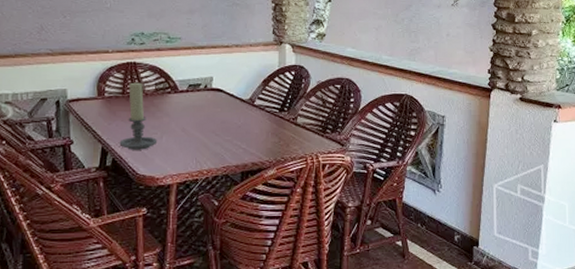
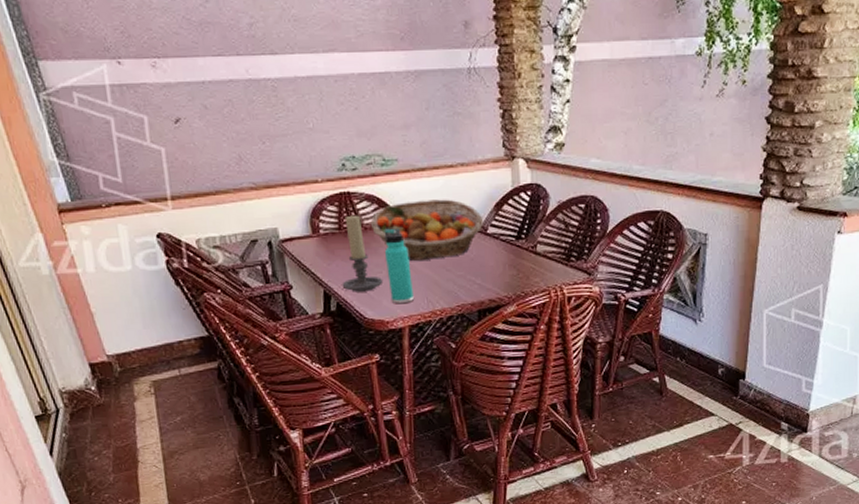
fruit basket: none [152,73,252,125] -> present [371,199,484,261]
thermos bottle: none [162,95,184,163] -> present [384,228,414,304]

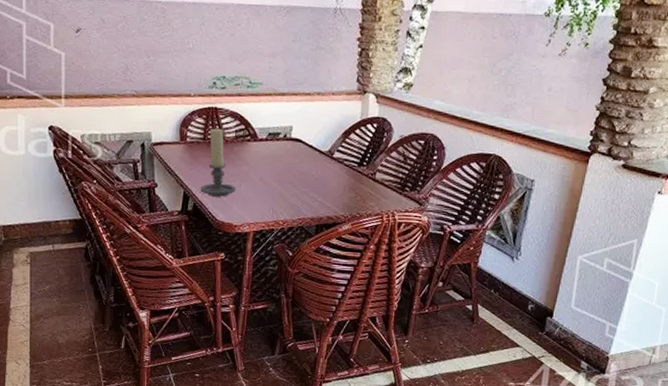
fruit basket: present [371,199,484,261] -> none [232,121,332,175]
thermos bottle: present [384,228,414,304] -> none [240,143,262,212]

